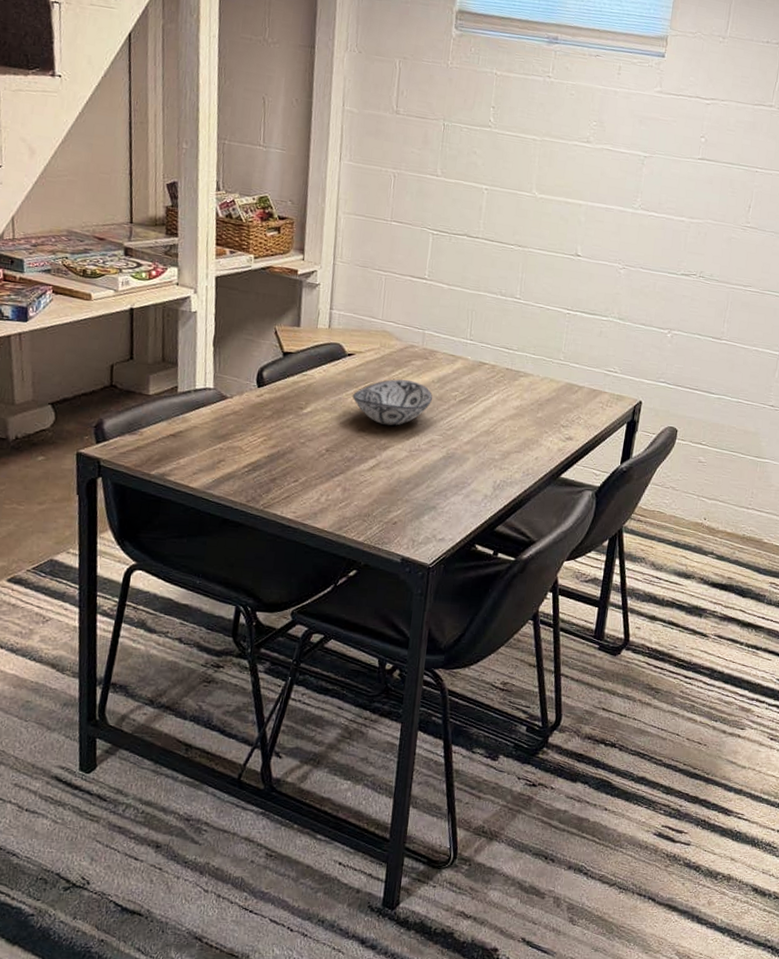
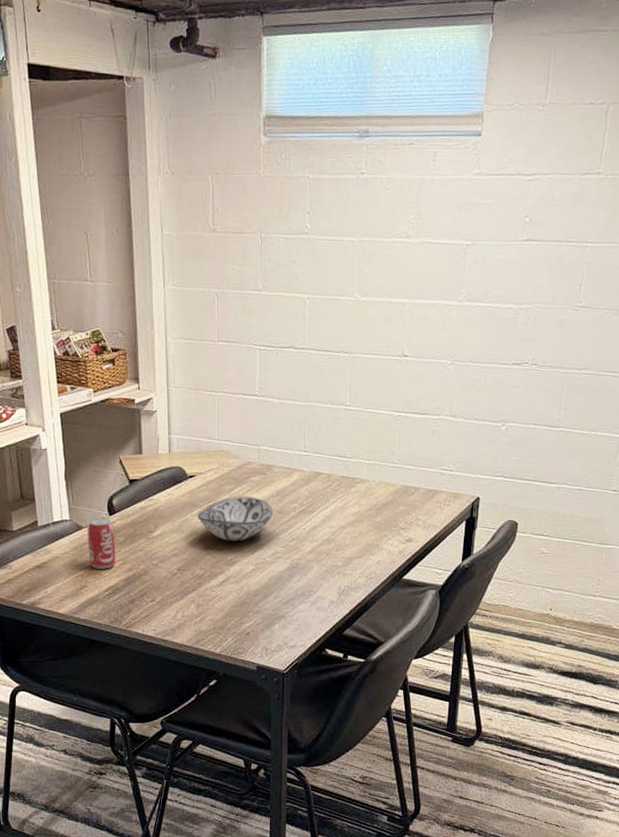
beverage can: none [230,389,262,444] -> present [87,518,116,569]

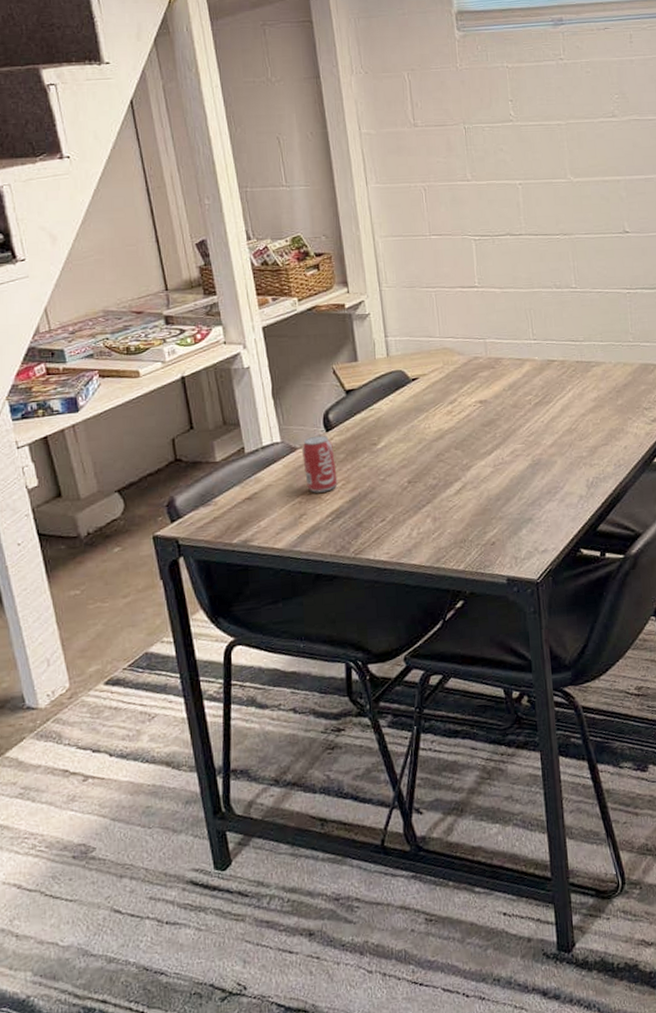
decorative bowl: present [197,495,273,542] -> none [425,393,507,445]

